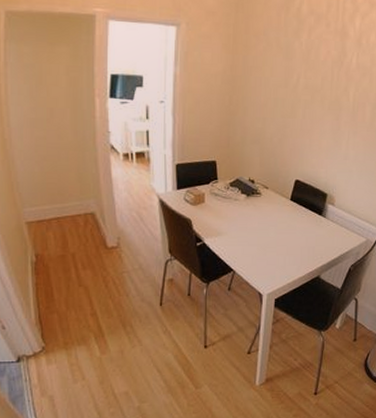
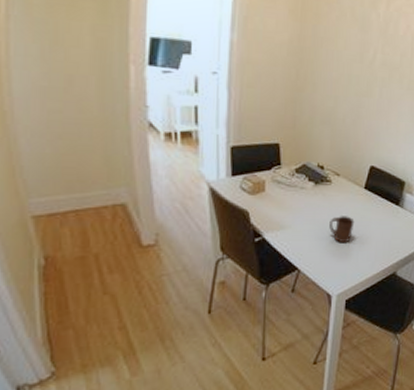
cup: none [260,224,282,249] -> present [329,216,355,243]

